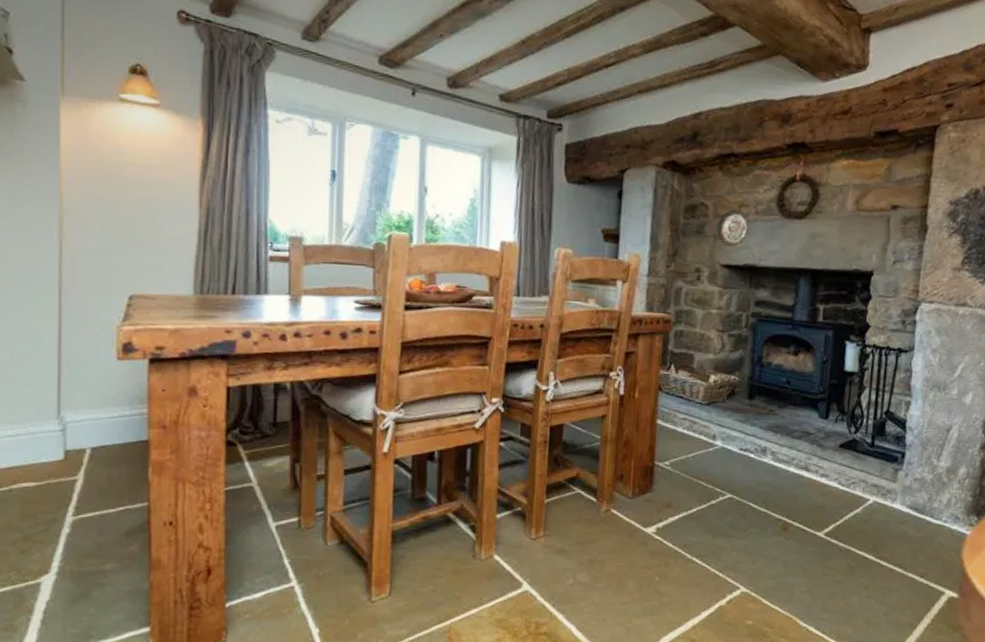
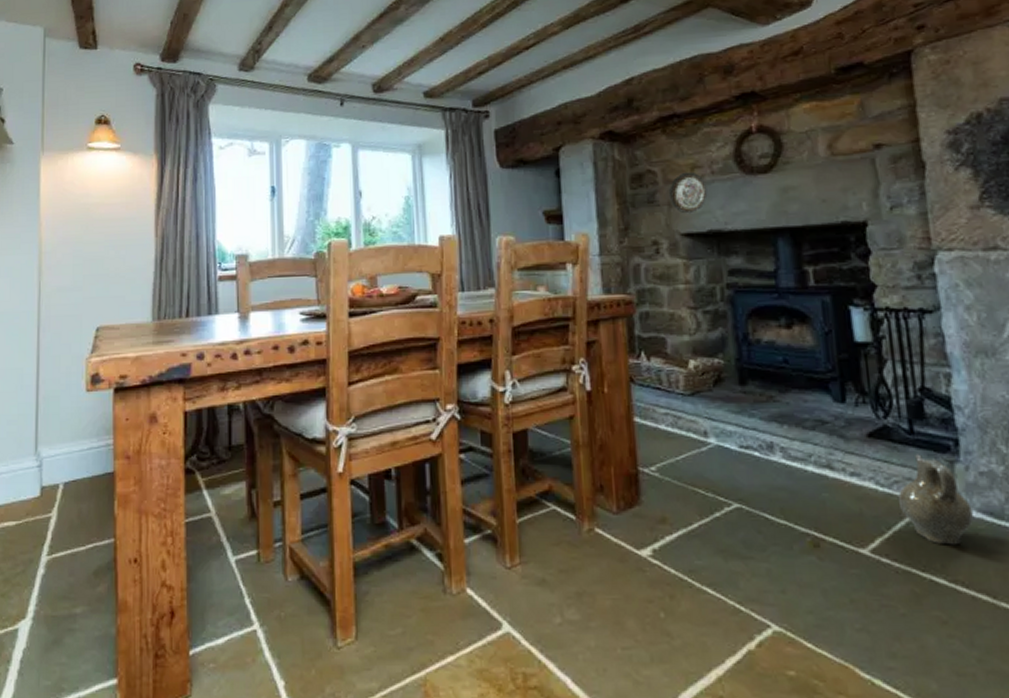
ceramic jug: none [852,462,904,532] -> present [897,454,973,545]

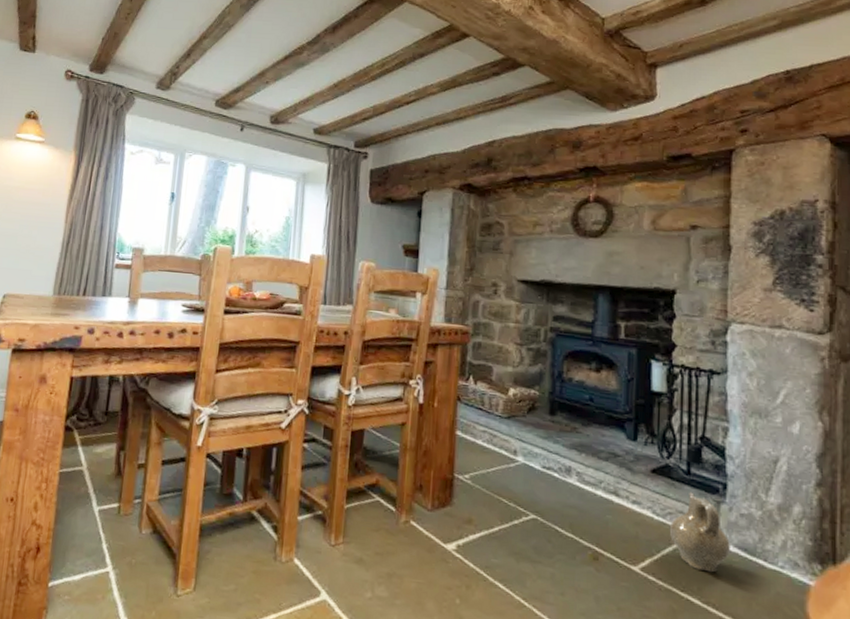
decorative plate: present [668,172,708,214] -> none [511,227,545,264]

